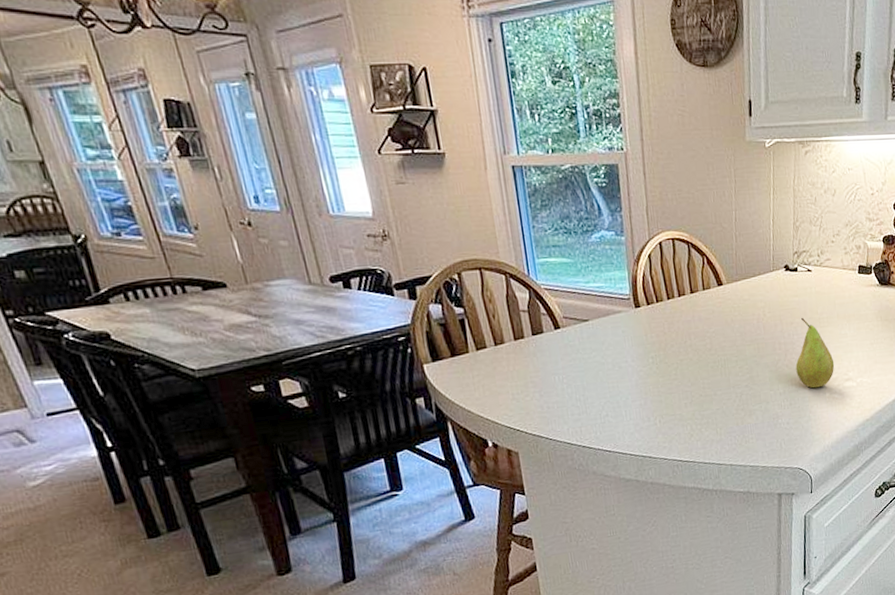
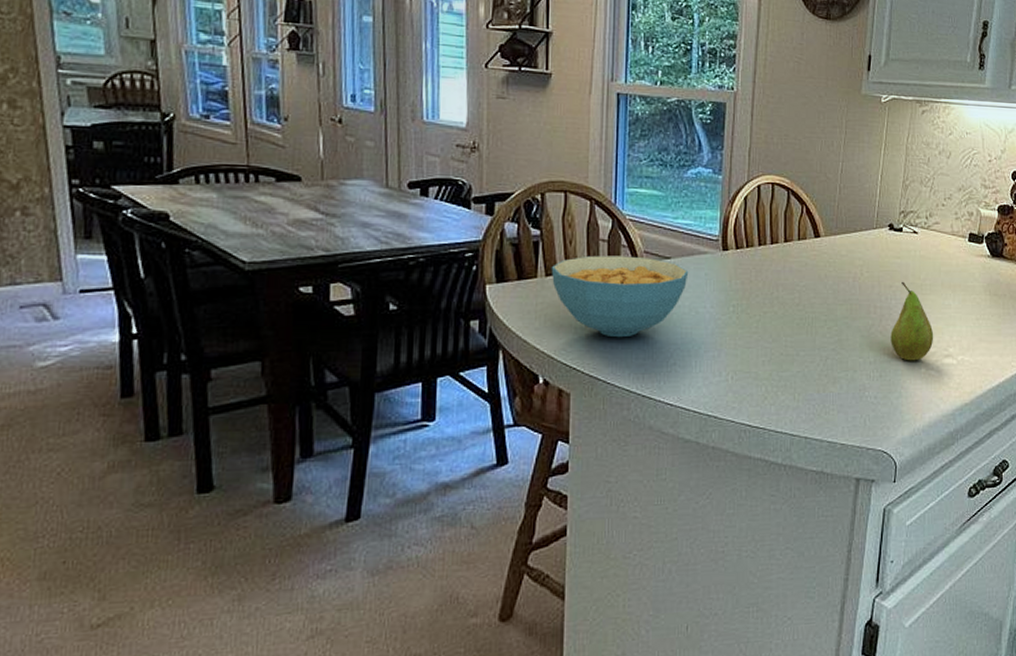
cereal bowl: none [479,322,607,399] -> present [551,255,689,338]

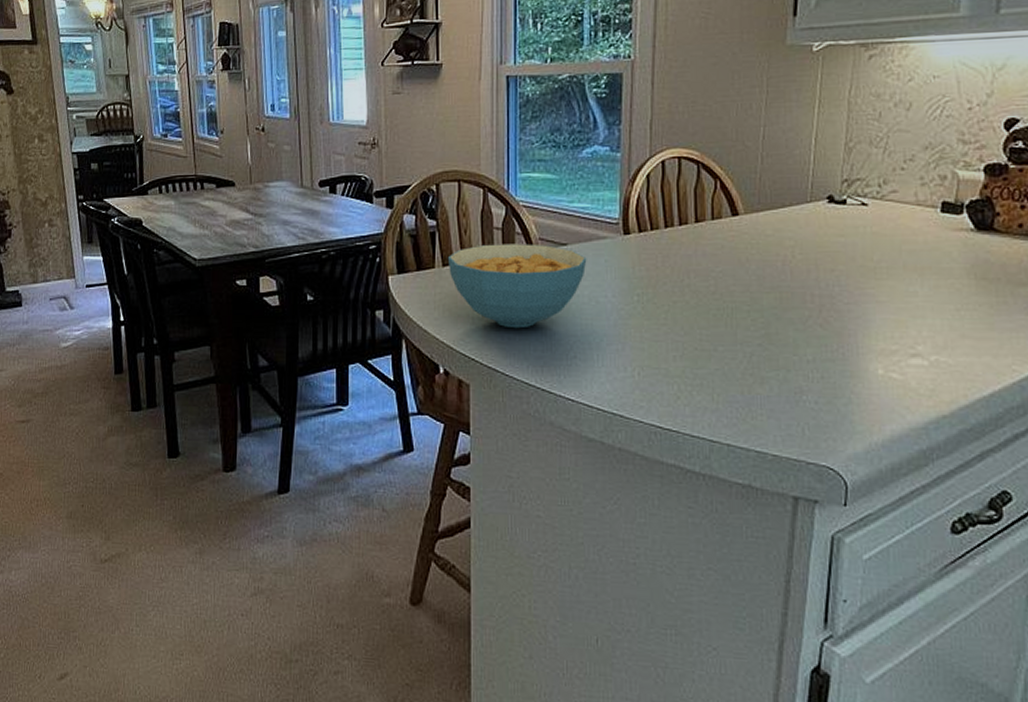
fruit: present [890,281,934,361] -> none [834,264,895,361]

